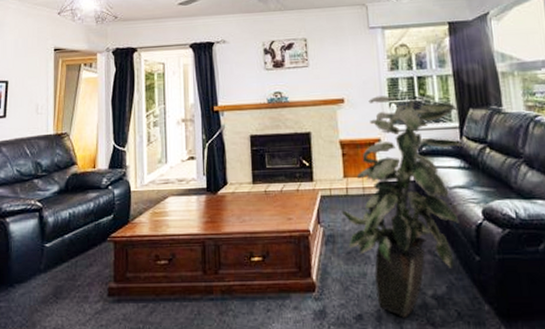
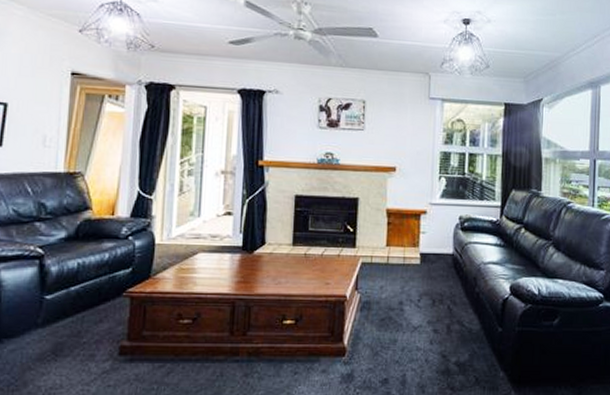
indoor plant: present [341,96,462,318] -> none [379,168,502,382]

